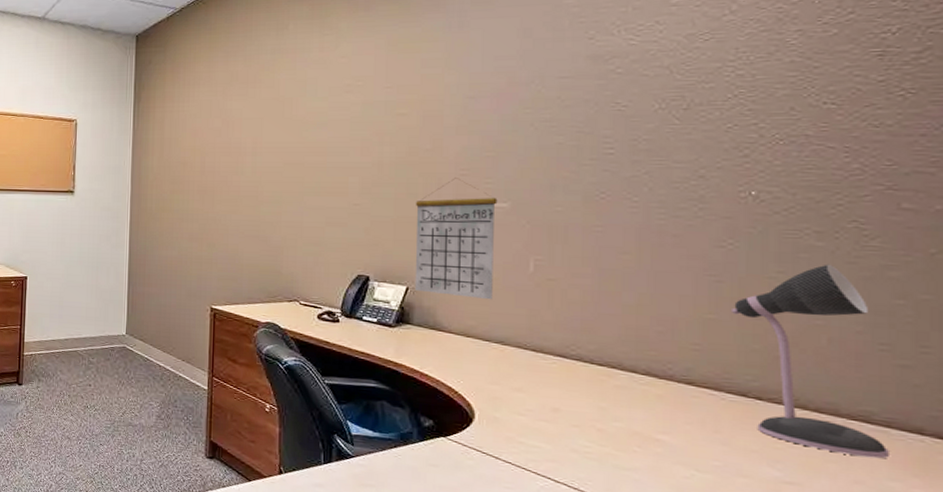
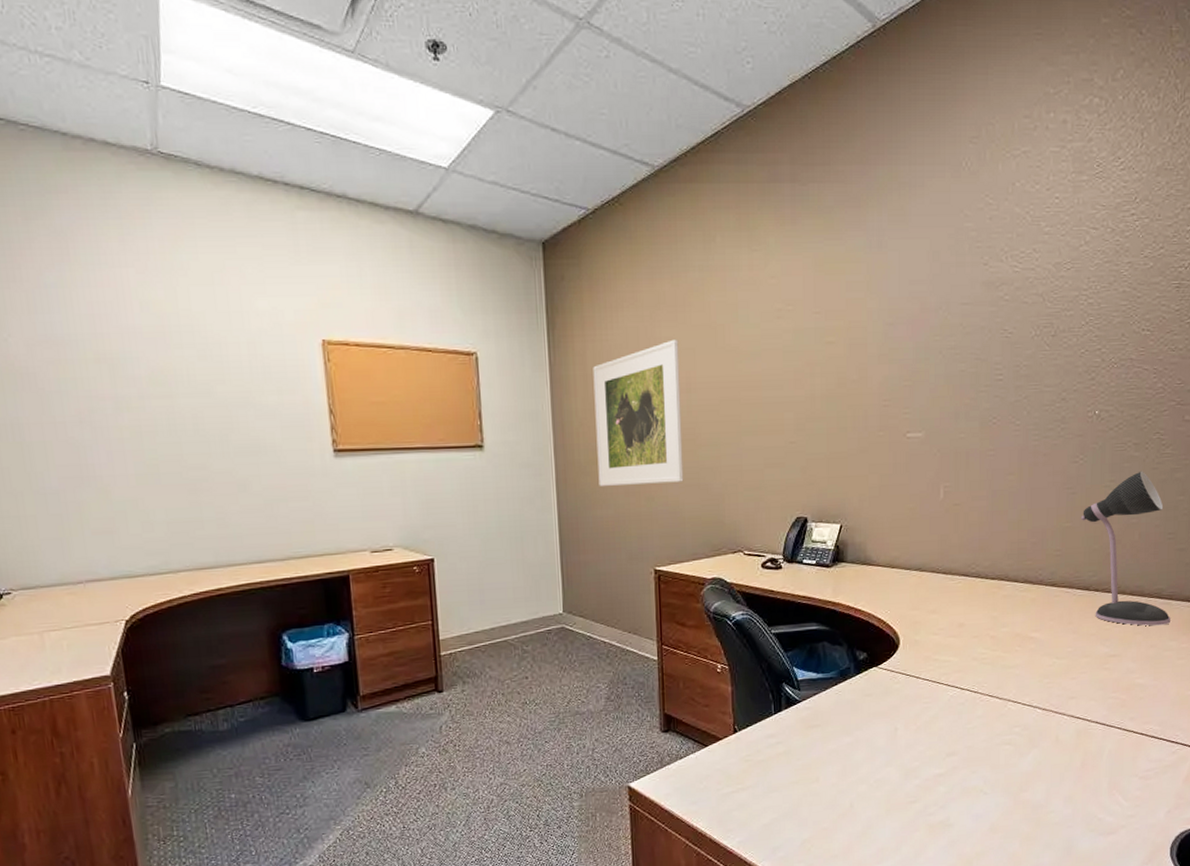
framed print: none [166,111,248,233] -> present [593,339,684,486]
calendar: present [414,178,498,300] -> none [846,409,914,530]

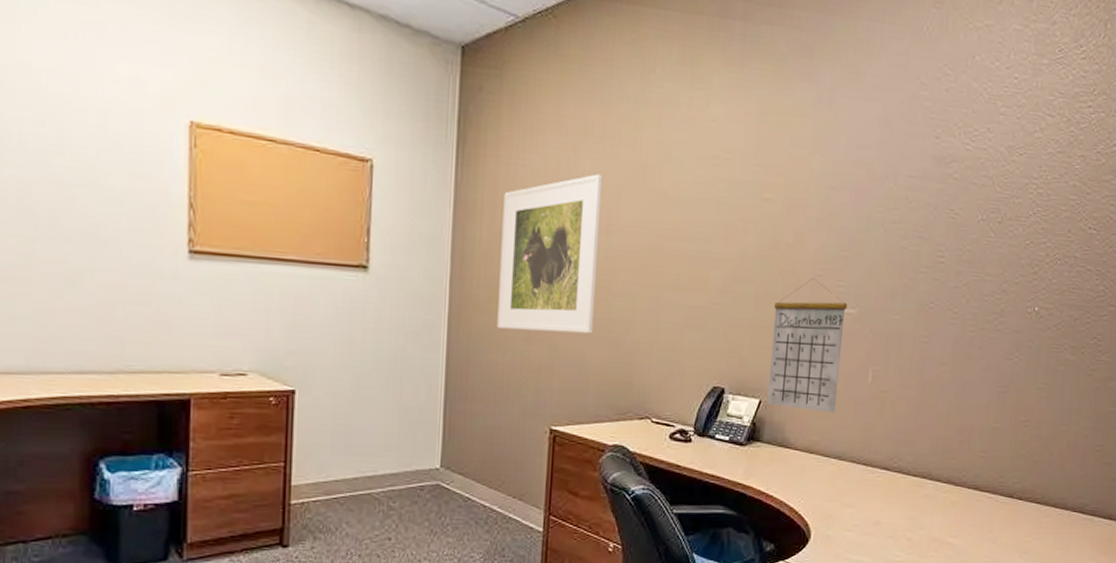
calendar: none [846,409,914,530] -> present [767,278,848,413]
desk lamp: present [1080,470,1171,626] -> none [1010,376,1094,542]

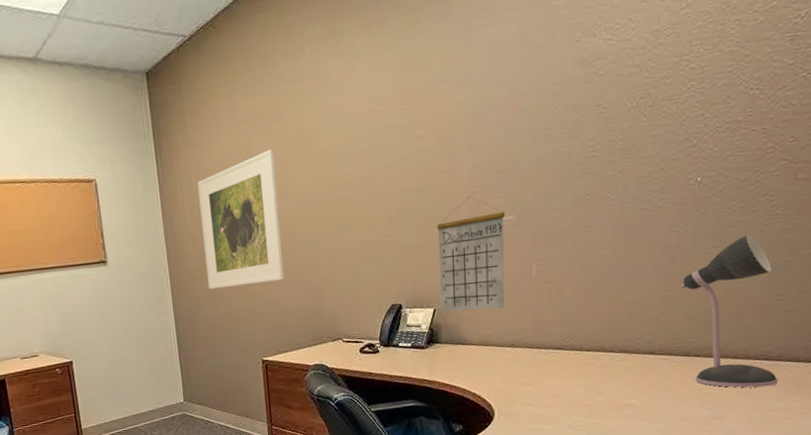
desk lamp: none [1010,376,1094,542] -> present [680,234,778,388]

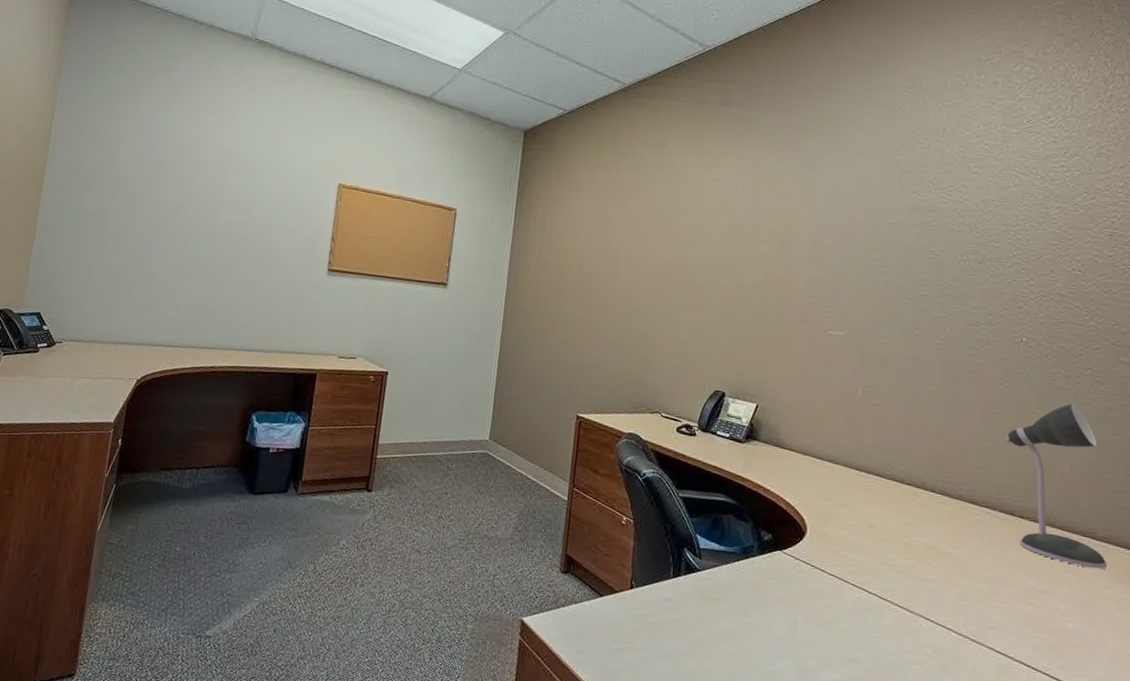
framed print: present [197,149,285,289] -> none [539,220,626,341]
calendar: present [437,196,505,311] -> none [763,304,836,421]

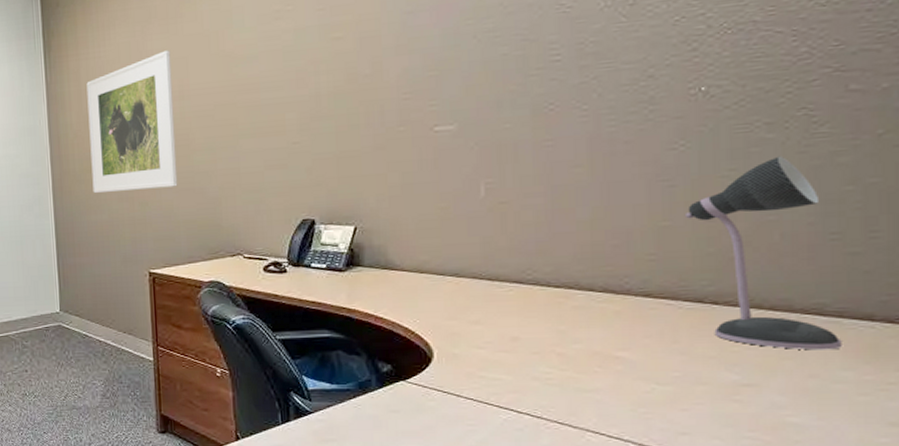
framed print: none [539,220,626,341] -> present [86,50,178,193]

